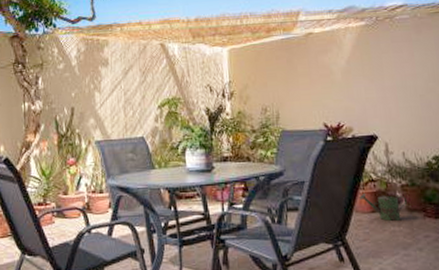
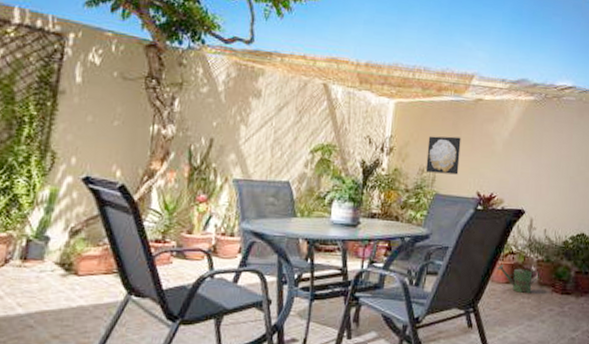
wall art: none [265,72,302,111] -> present [425,136,461,175]

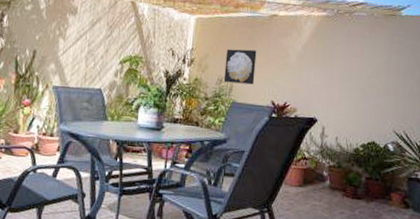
watering can: present [498,265,540,293] -> none [291,169,332,196]

